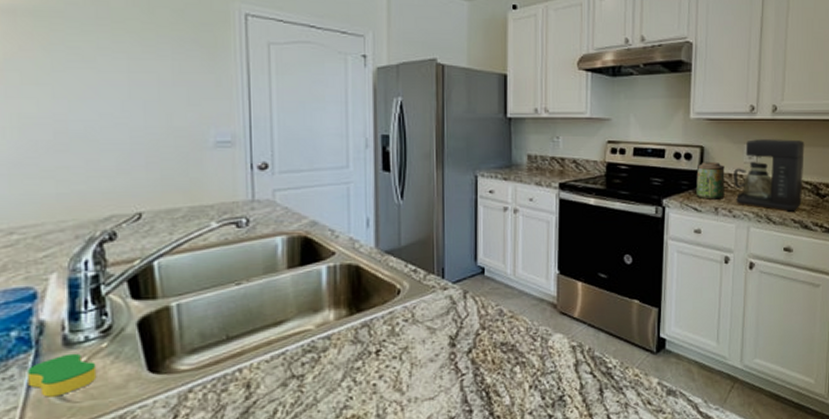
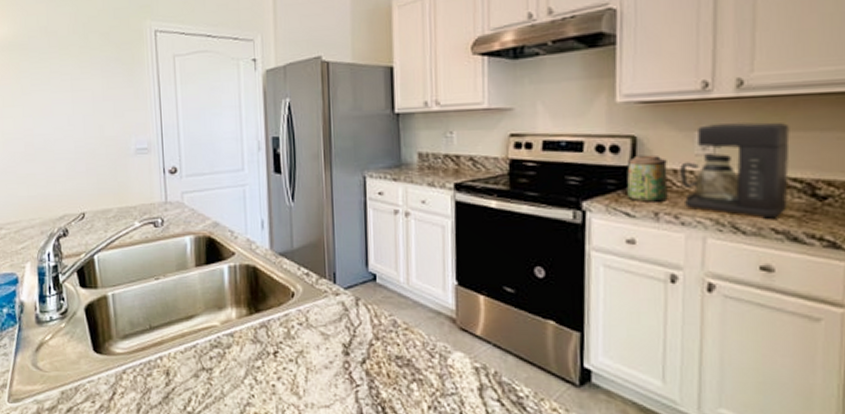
sponge: present [28,353,97,397] -> none [14,330,59,365]

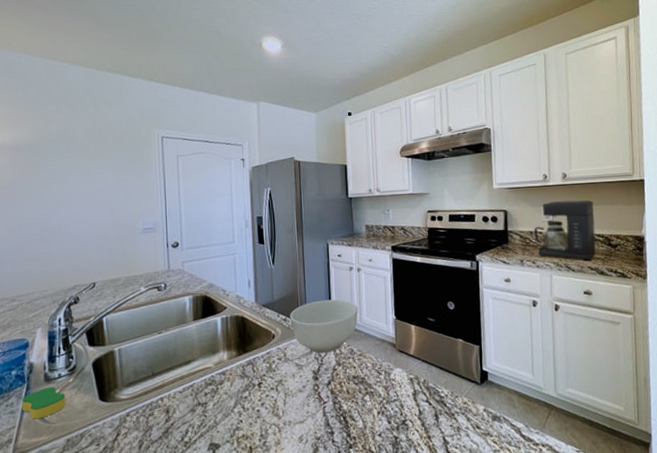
sponge: none [14,330,59,365] -> present [22,386,66,420]
bowl: none [314,252,406,322] -> present [290,299,359,354]
canister: present [627,154,668,202] -> none [502,222,528,254]

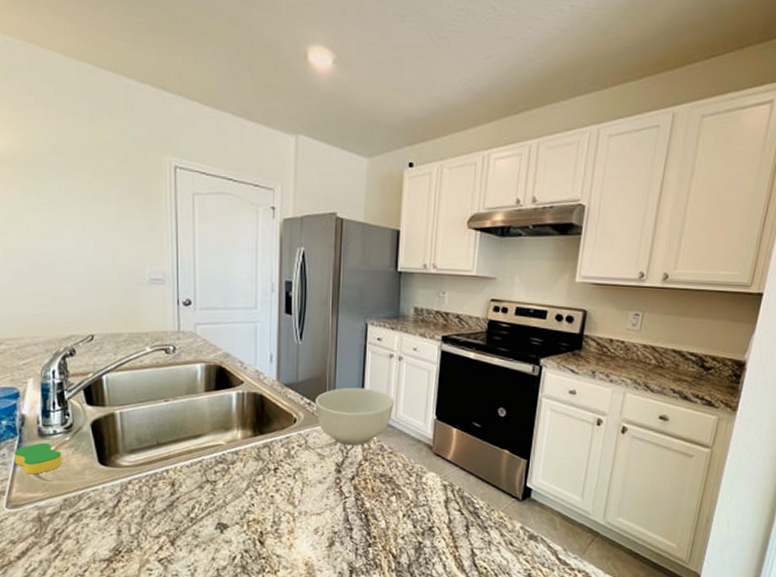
coffee maker: present [534,200,596,261] -> none [614,307,694,382]

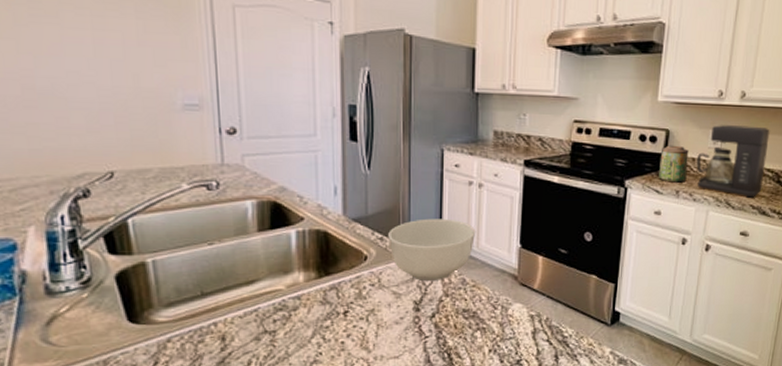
sponge: present [14,442,62,475] -> none [13,302,80,341]
canister: none [574,325,607,363] -> present [659,145,689,183]
coffee maker: none [614,307,694,382] -> present [696,125,770,198]

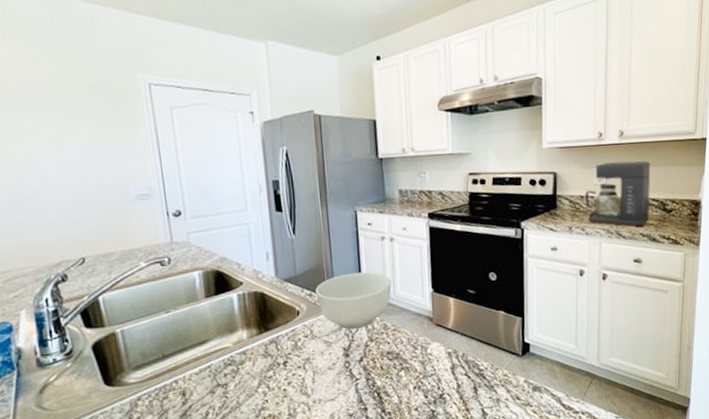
canister: present [659,145,689,183] -> none [551,185,578,220]

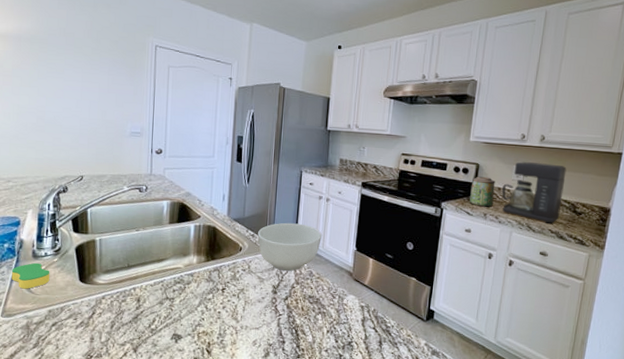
sponge: none [13,372,66,407] -> present [12,262,50,289]
canister: none [551,185,578,220] -> present [469,176,495,207]

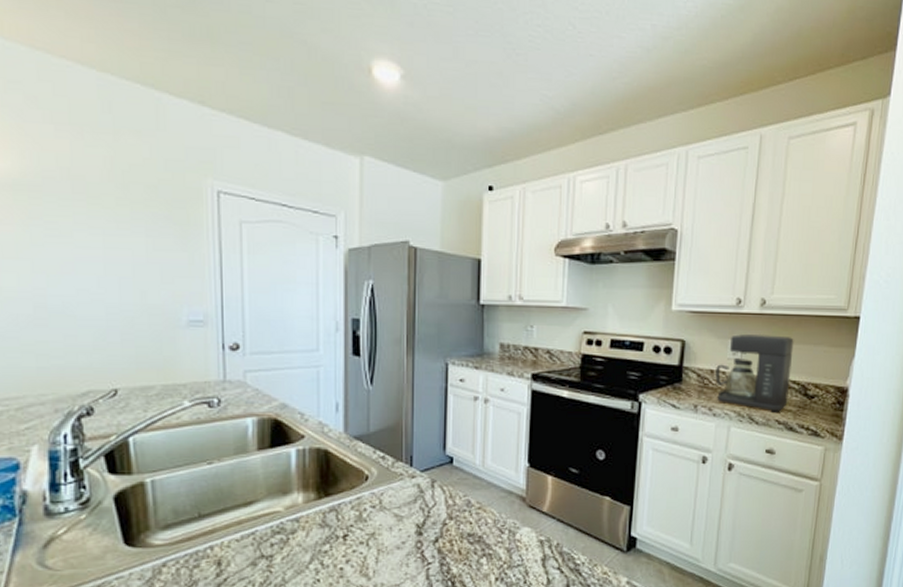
sponge: present [12,262,50,289] -> none [12,523,76,564]
bowl: present [258,222,323,272] -> none [390,436,482,503]
canister: present [469,176,495,207] -> none [675,356,707,396]

